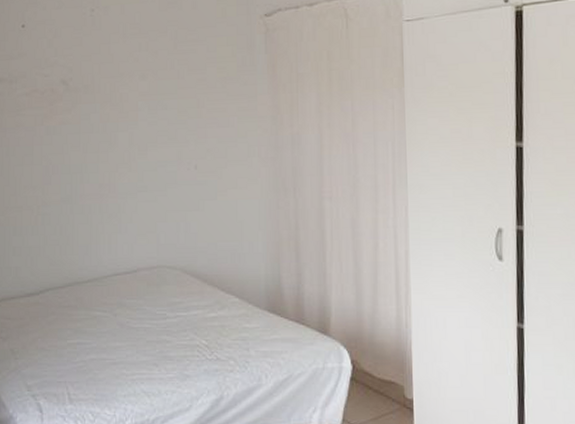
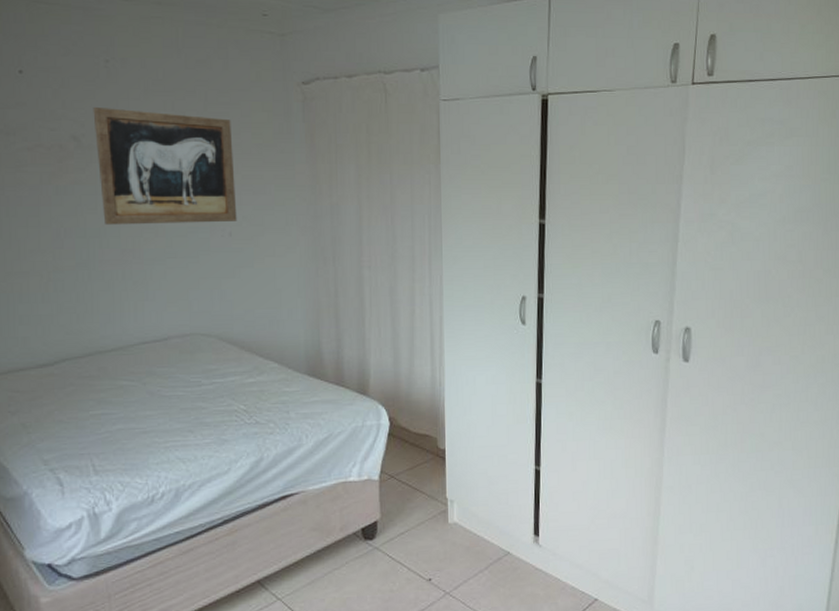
wall art: none [80,52,202,161] -> present [93,106,237,225]

